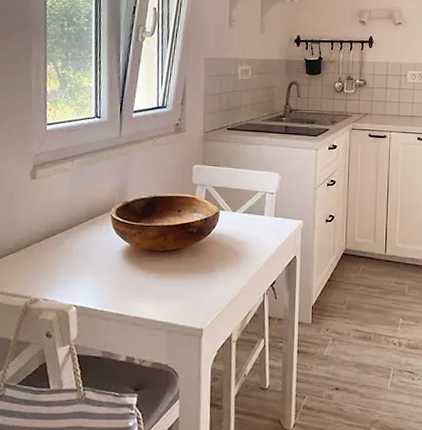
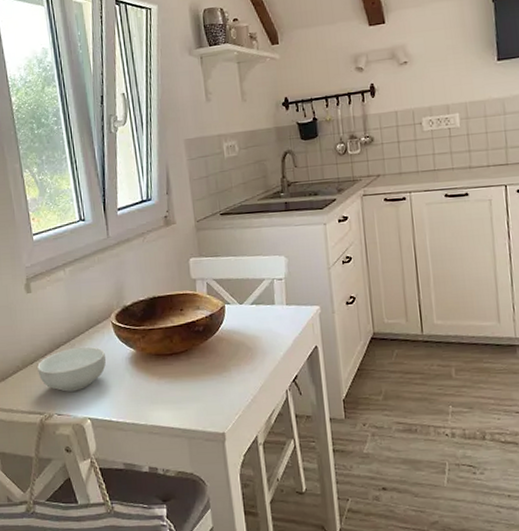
cereal bowl: none [30,236,100,278] -> present [37,346,106,392]

